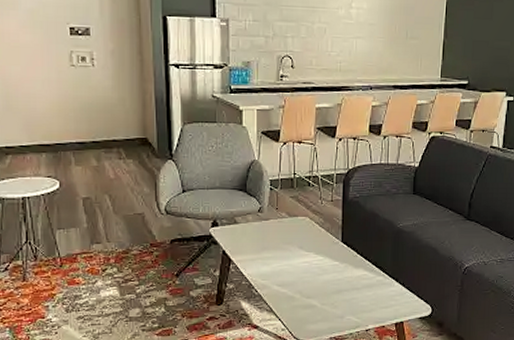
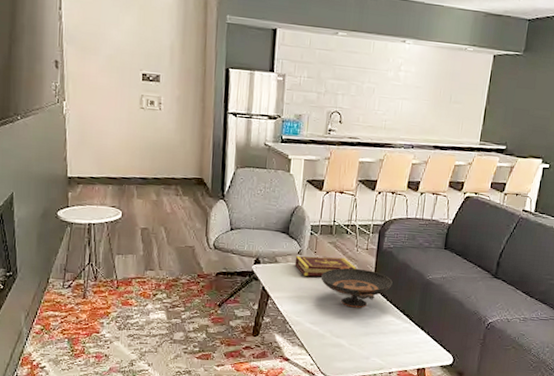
book: none [256,212,322,235] -> present [294,256,356,277]
decorative bowl: none [285,221,362,265] -> present [321,266,393,308]

